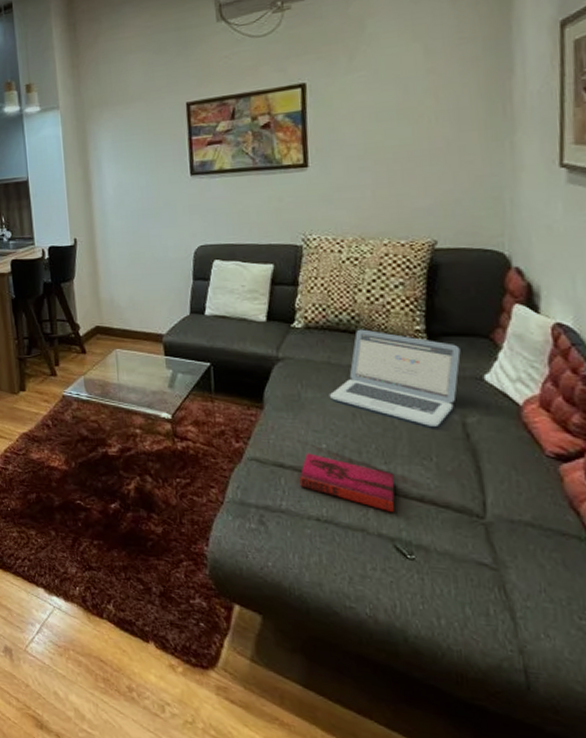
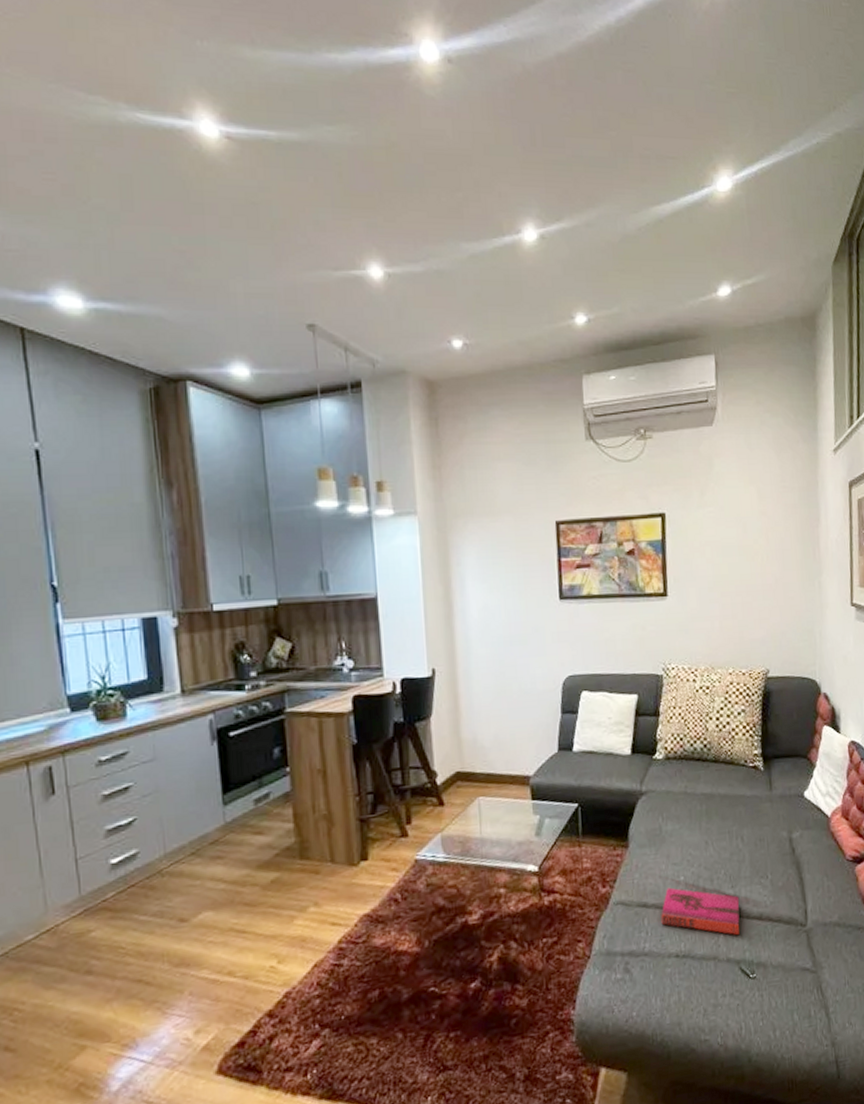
laptop: present [329,329,461,426] -> none [686,756,787,846]

